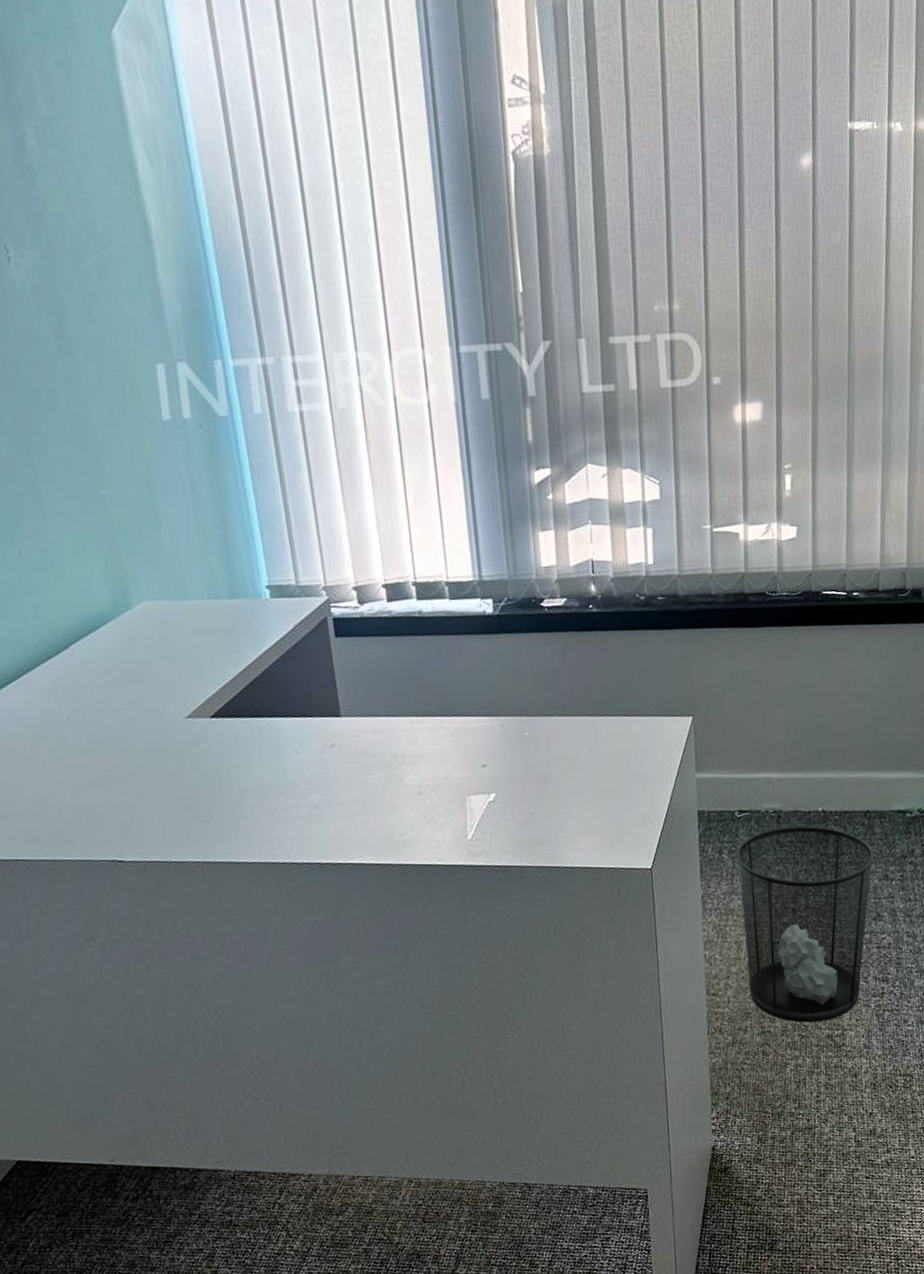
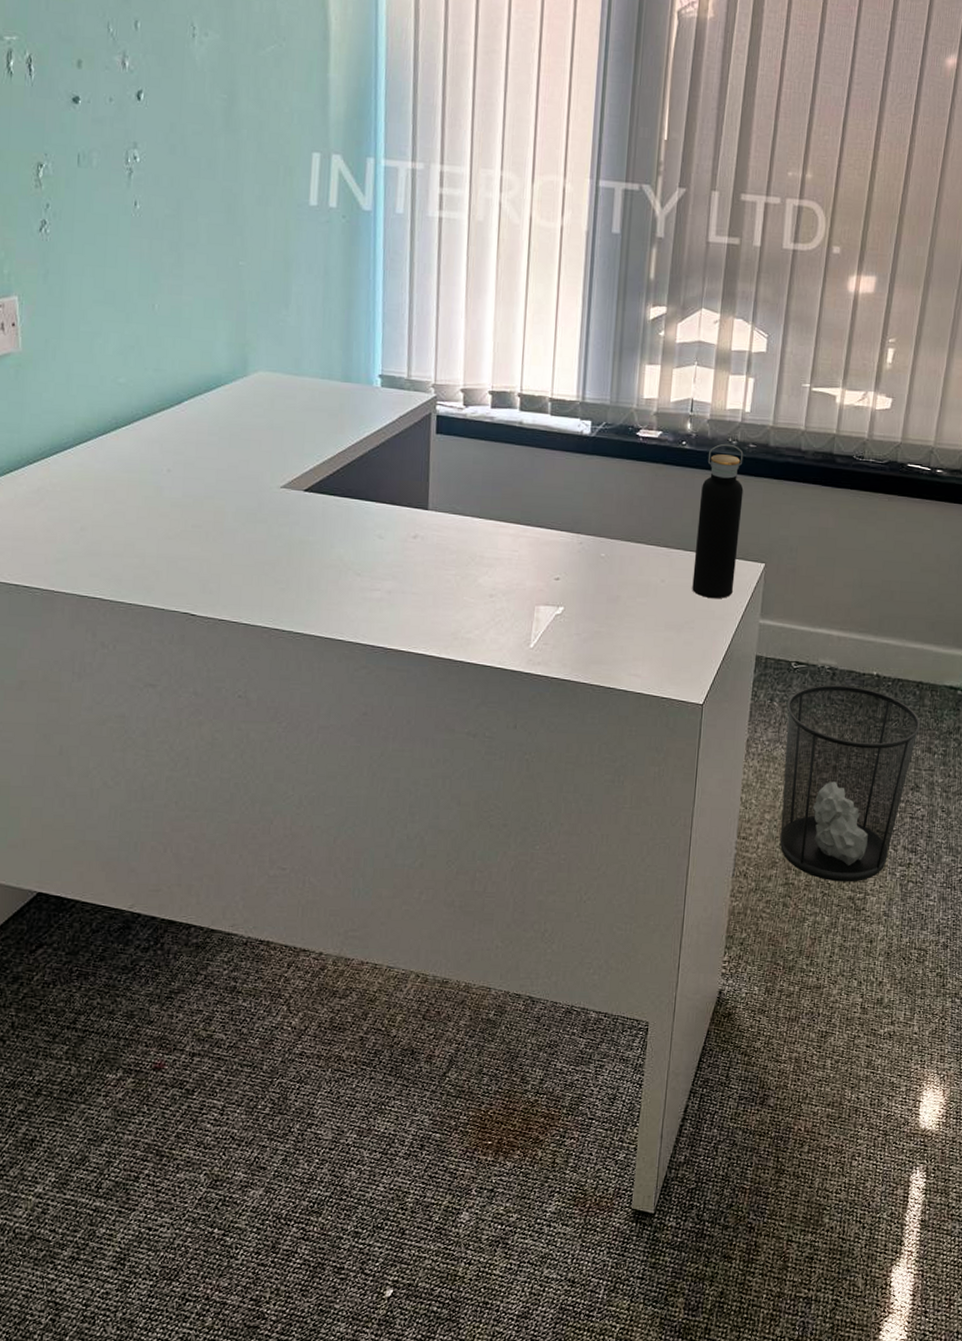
water bottle: none [616,599,665,761] -> present [692,443,744,599]

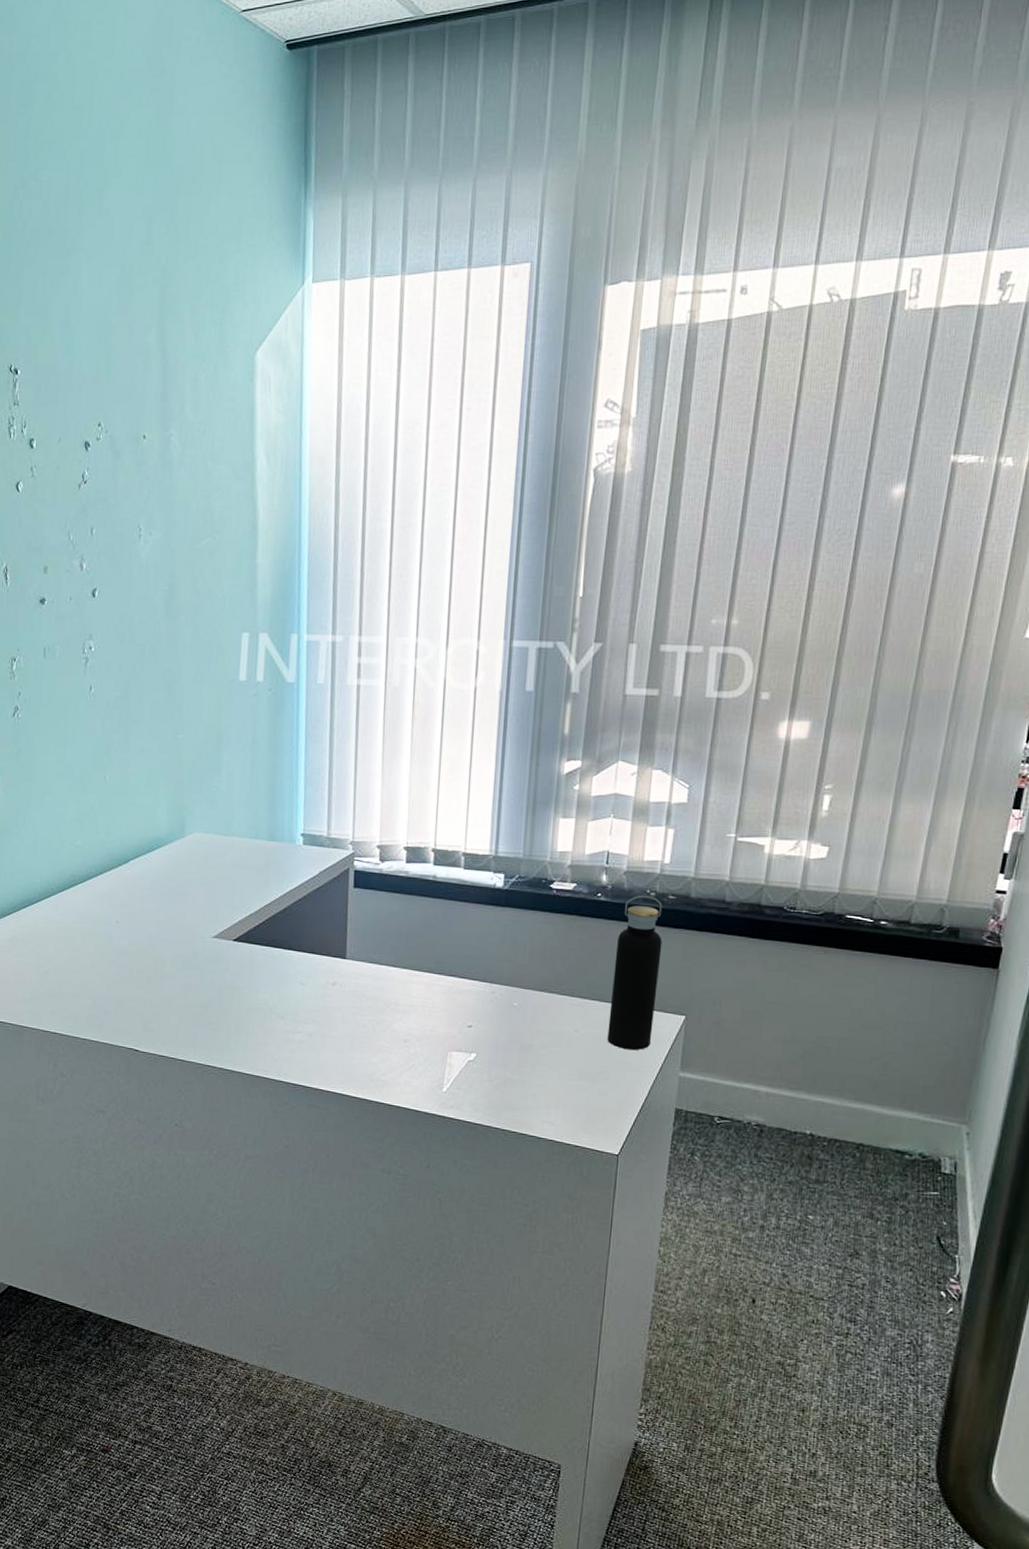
waste bin: present [779,685,921,882] -> none [700,1141,862,1347]

